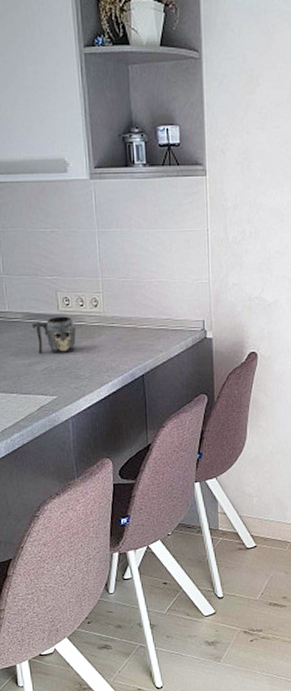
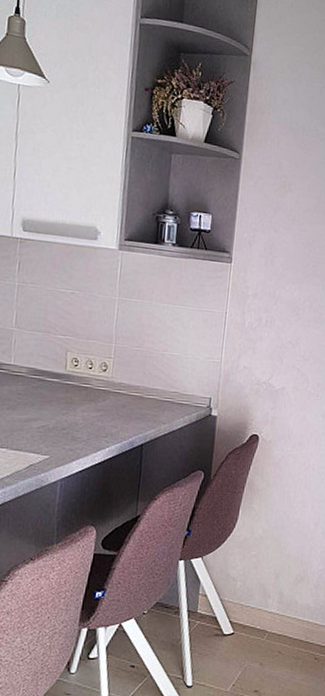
mug: present [32,316,76,354] -> none [36,375,80,414]

